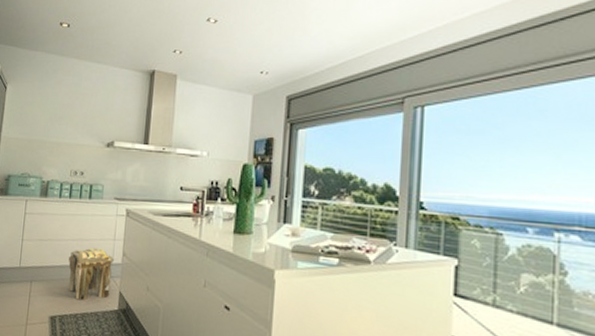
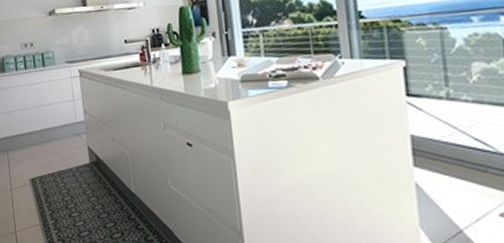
stool: present [68,247,114,301] -> none [35,110,80,160]

